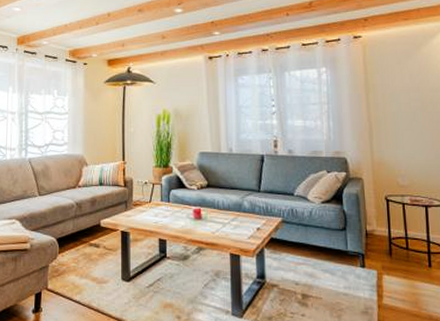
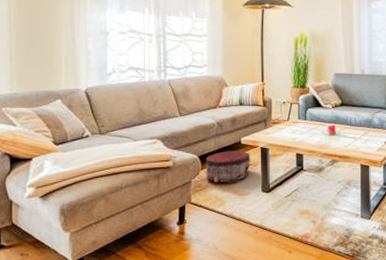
pouf: none [63,234,110,269] -> present [205,151,251,183]

